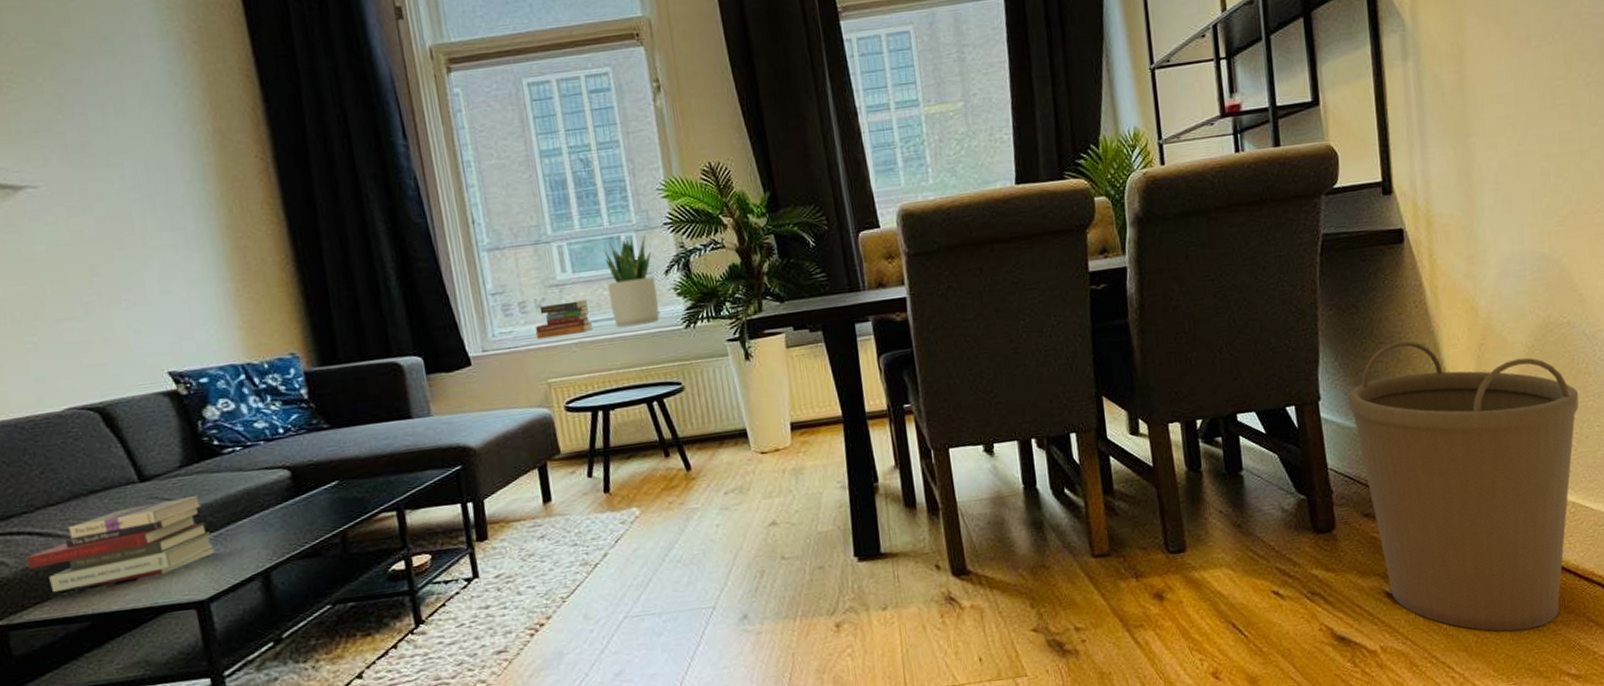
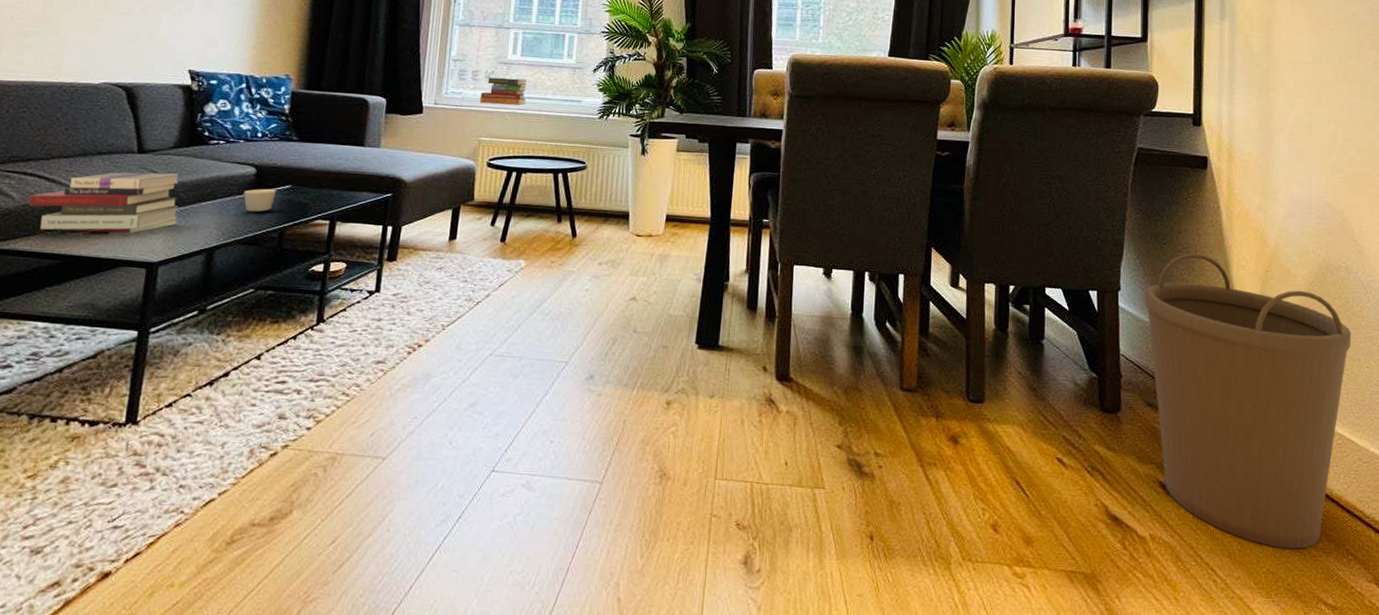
candle: none [283,489,324,522] -> present [243,188,276,212]
planter: present [603,233,660,328] -> none [544,35,587,109]

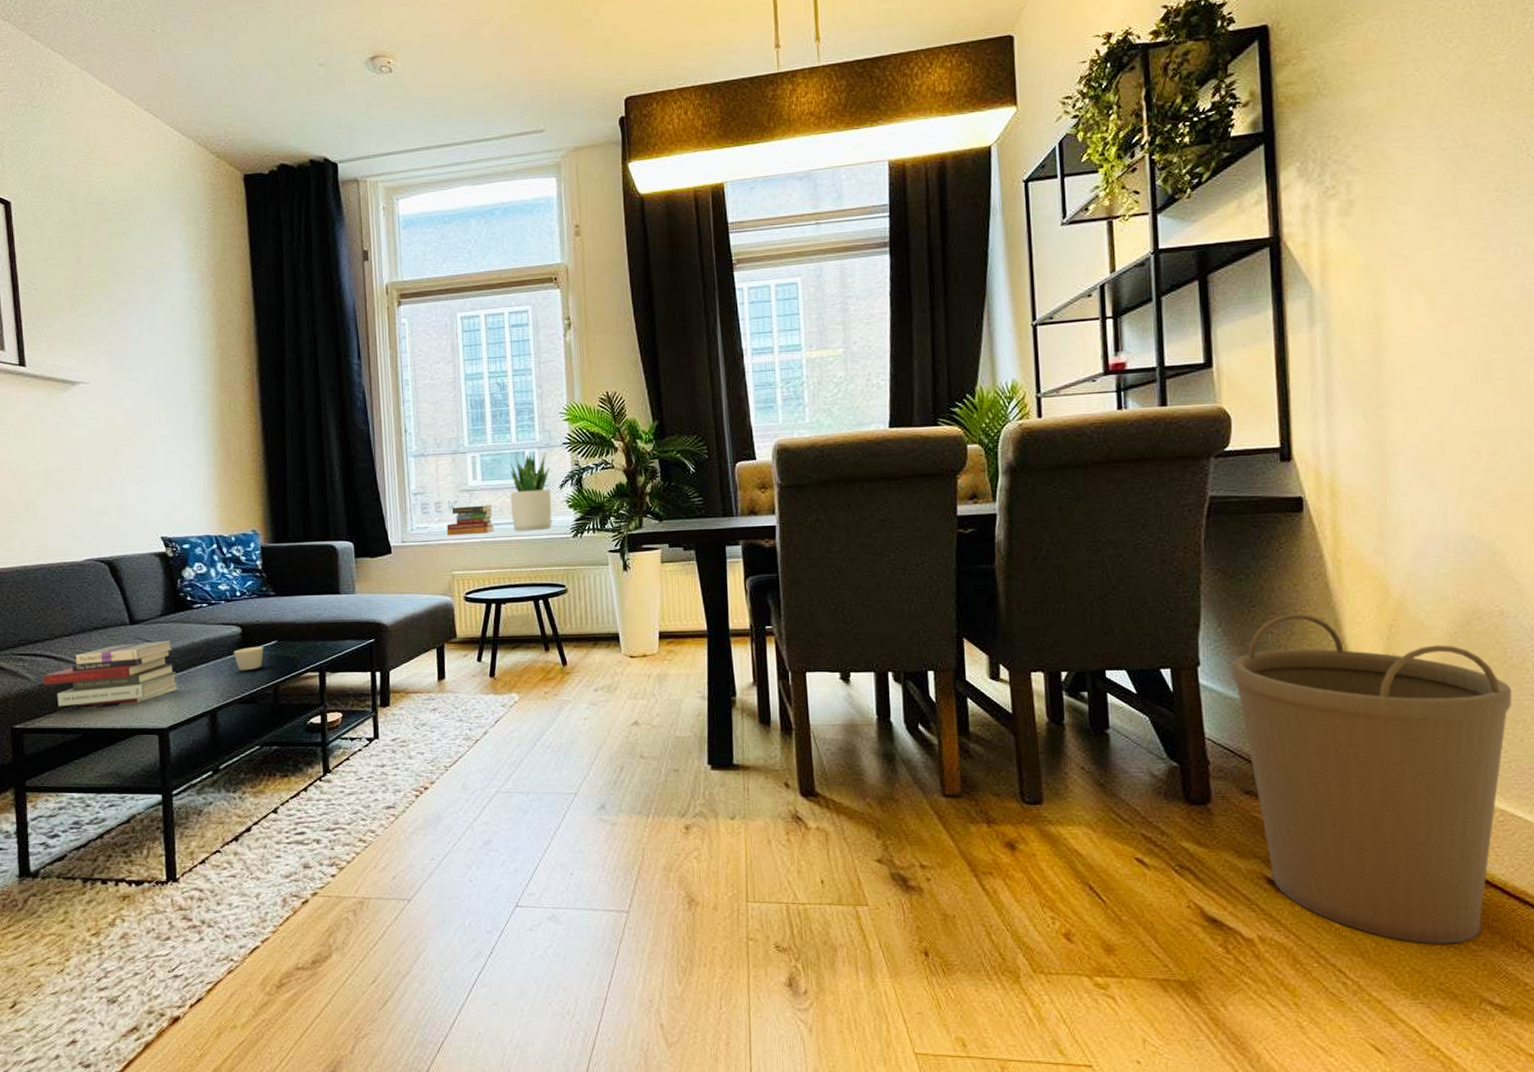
planter: none [544,35,587,109] -> present [509,451,552,532]

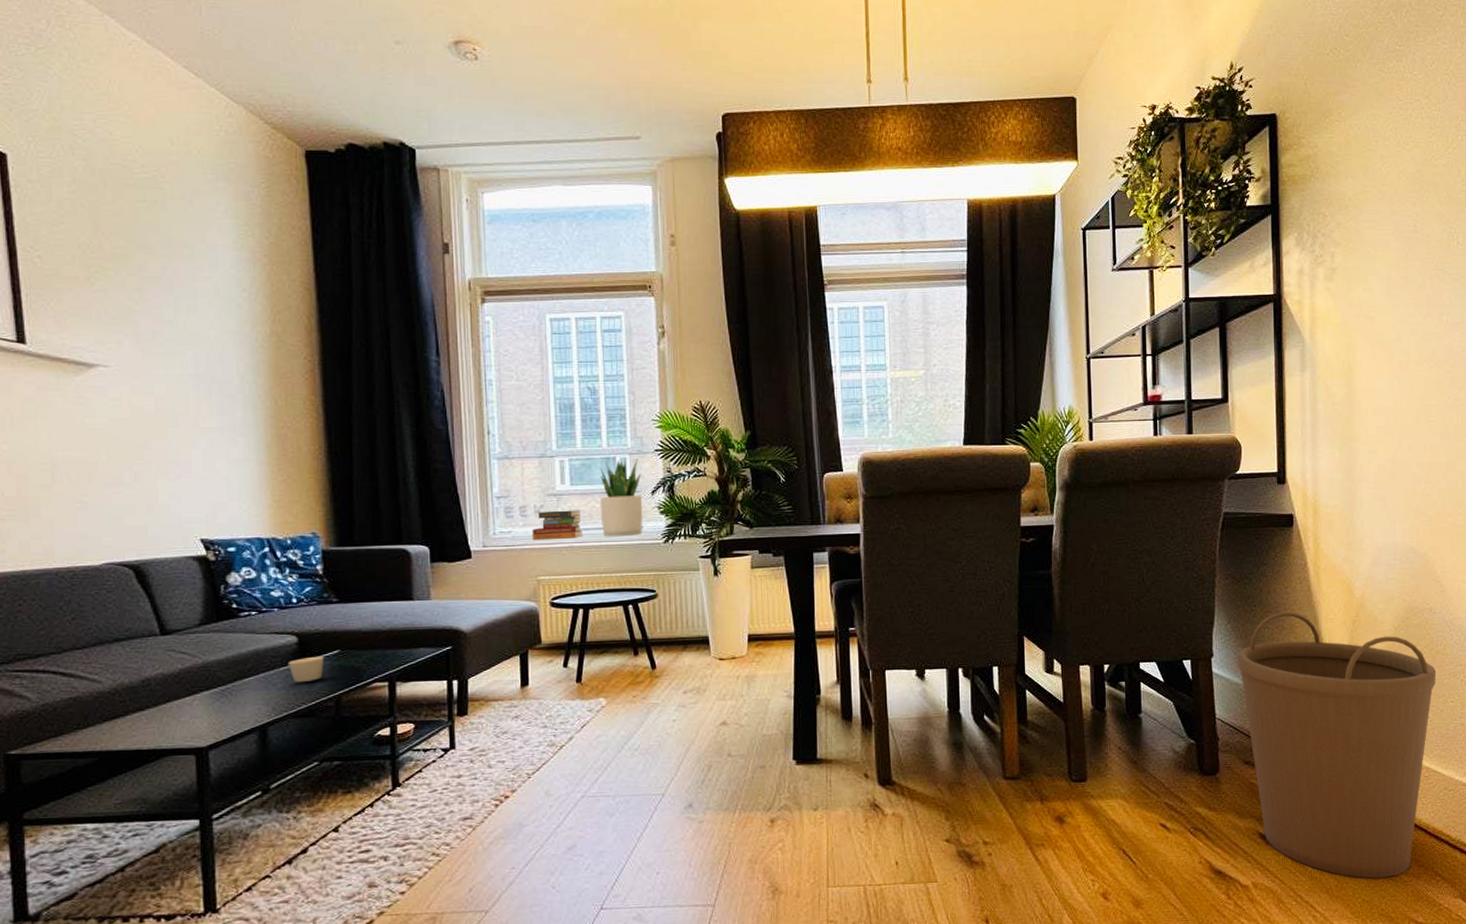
books: present [43,640,177,707] -> none [47,651,219,729]

